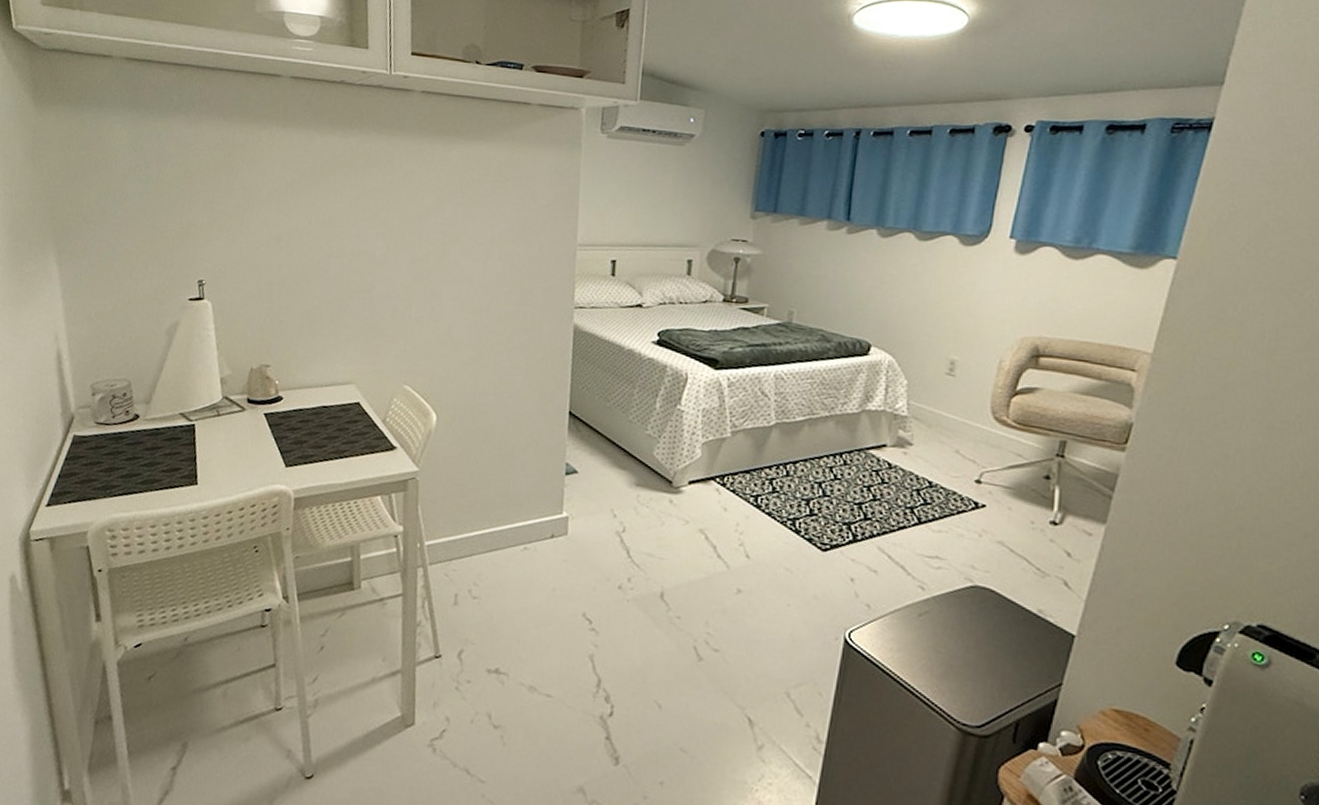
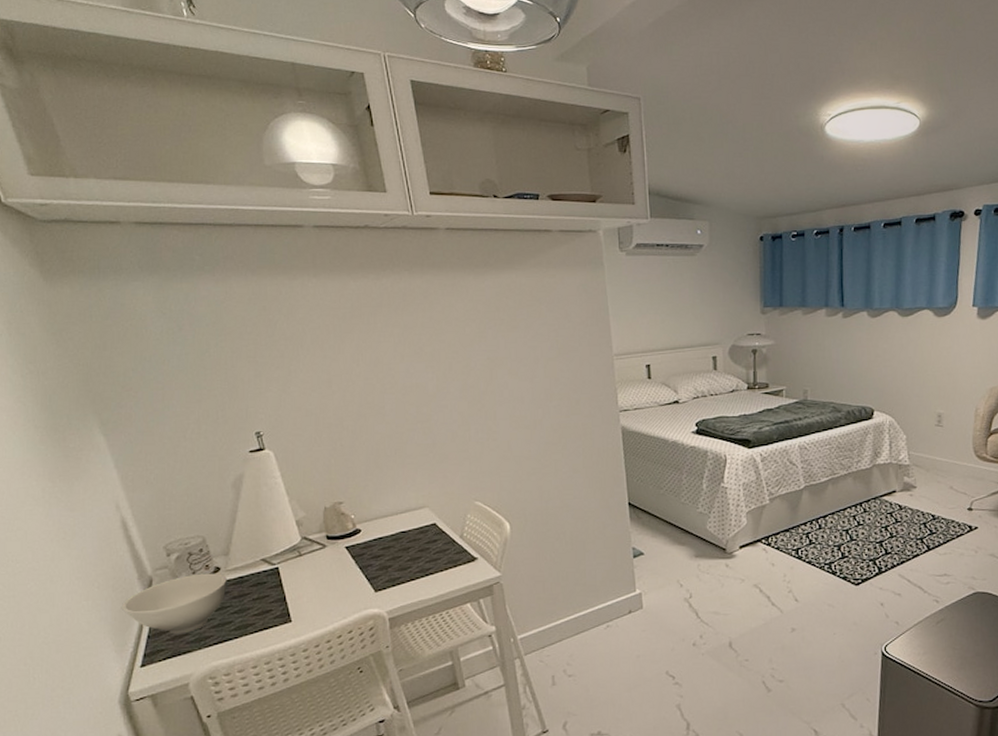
bowl: none [41,418,144,479] -> present [122,573,227,635]

